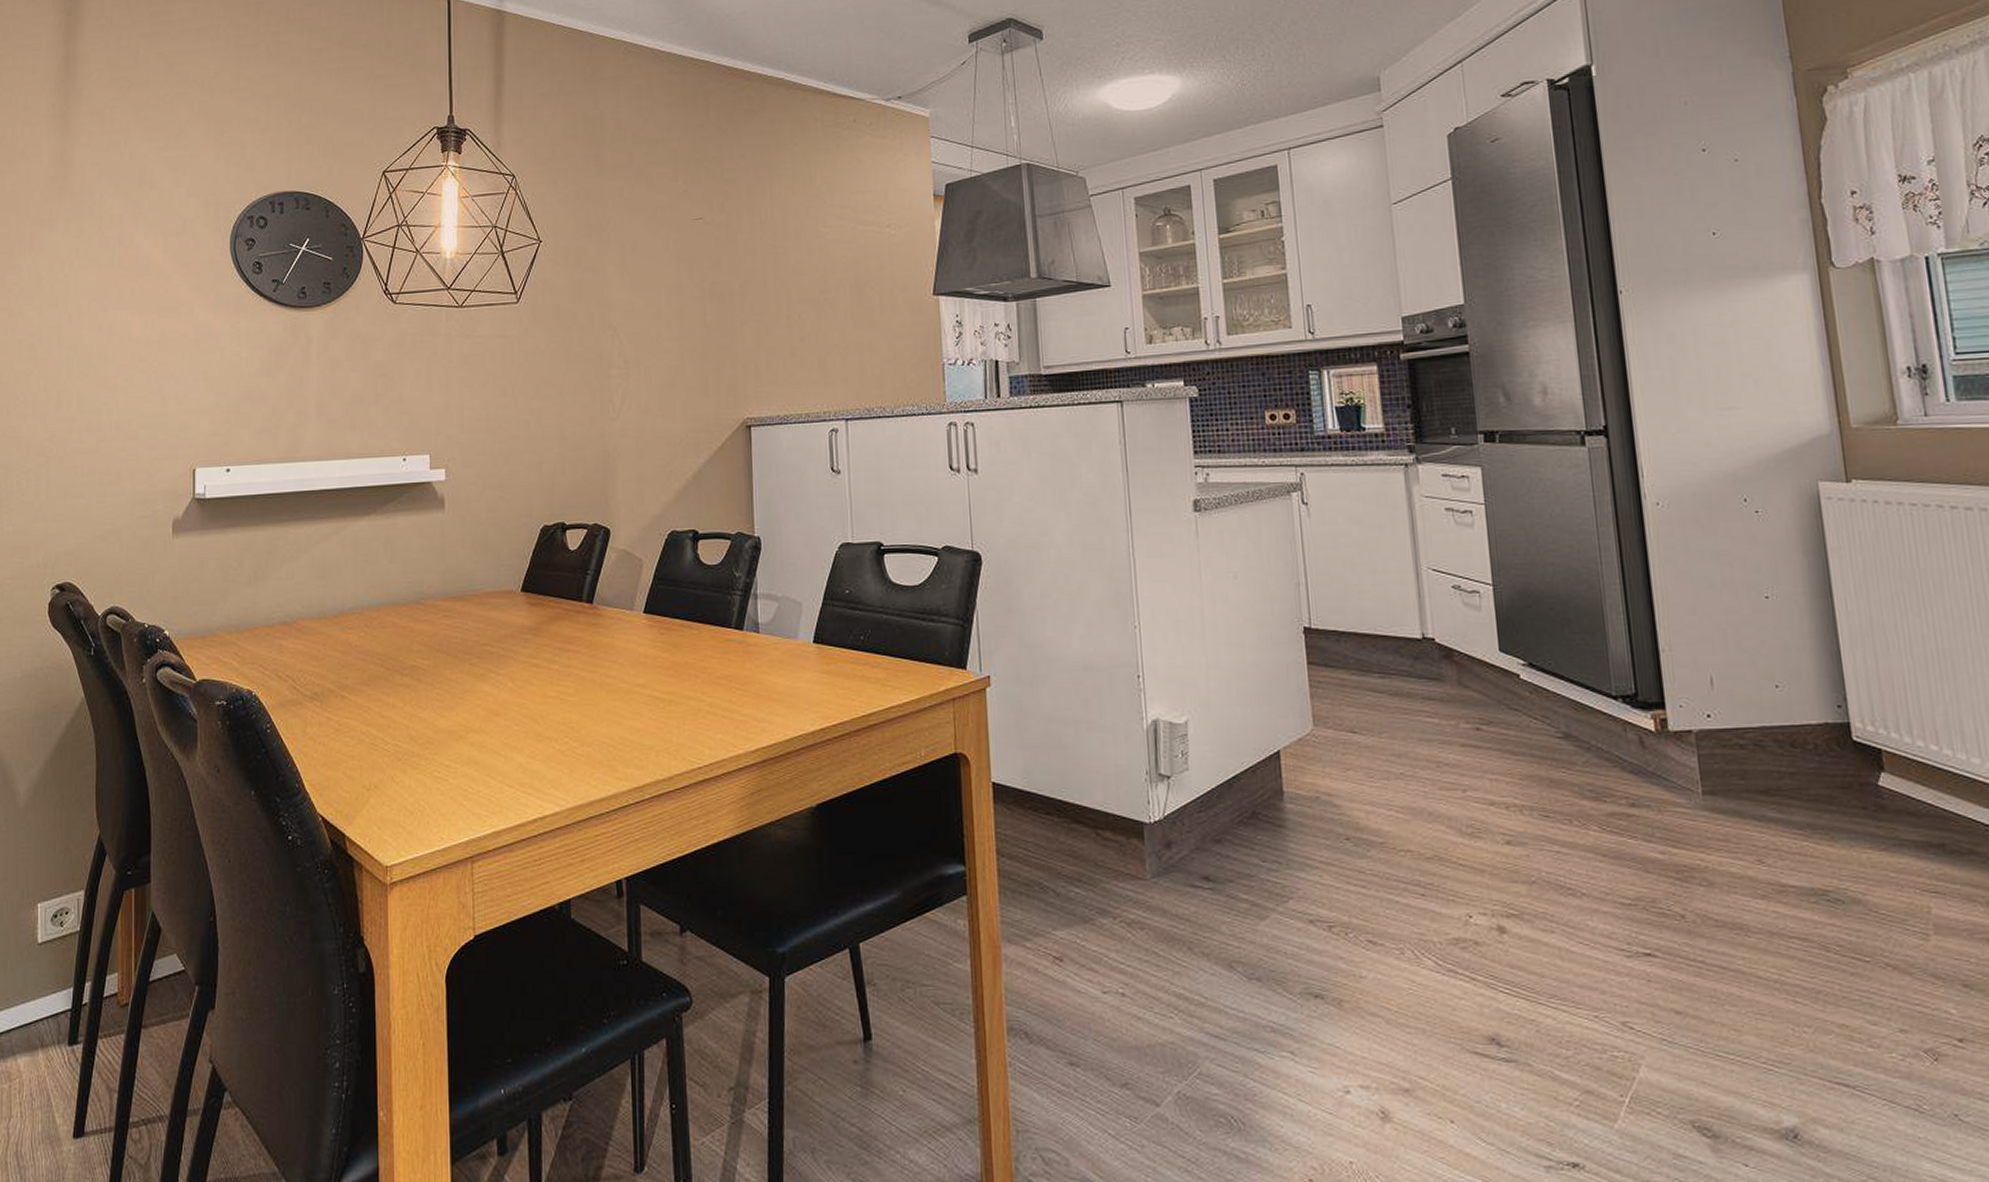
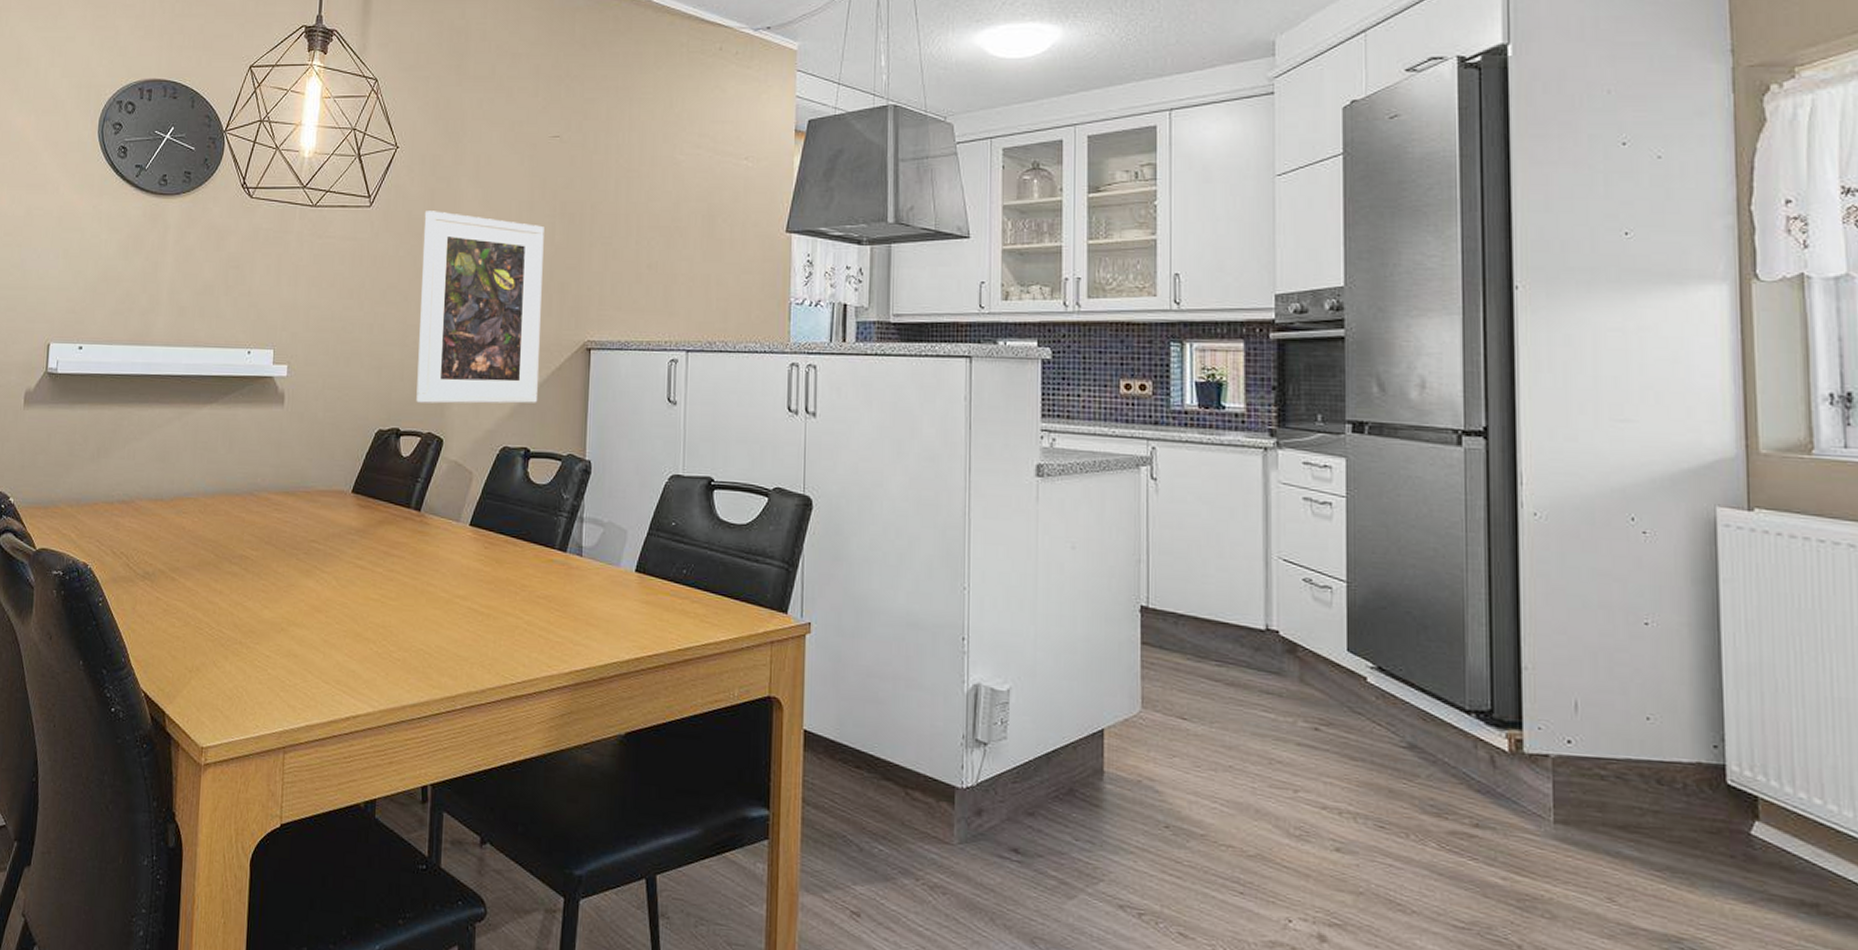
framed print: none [573,301,701,495] -> present [416,211,544,404]

